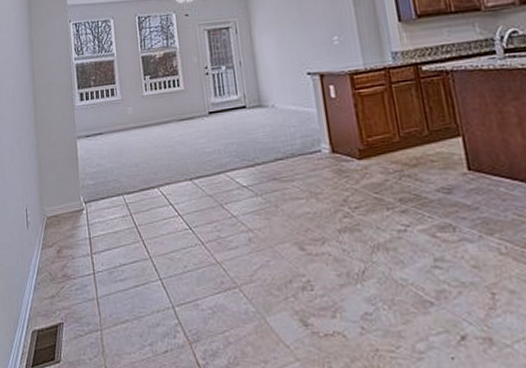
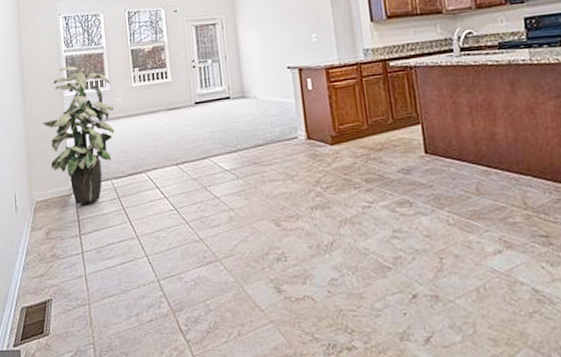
indoor plant: none [54,74,126,221] -> present [43,66,115,205]

